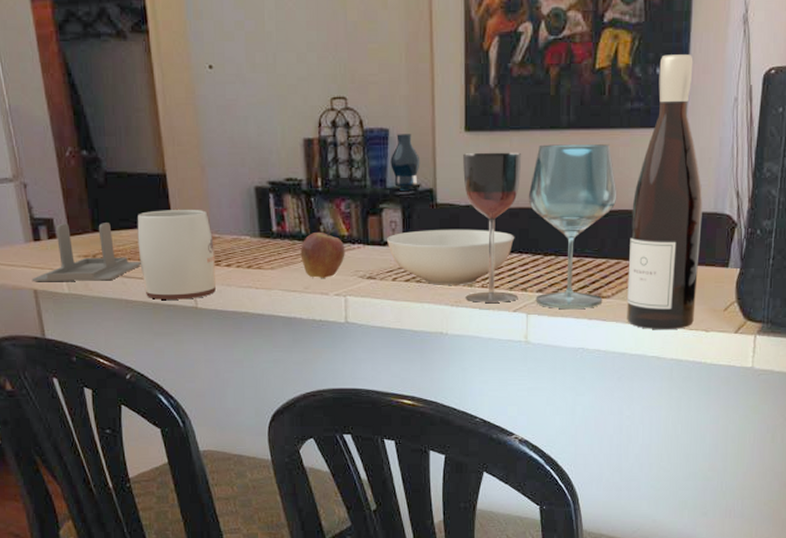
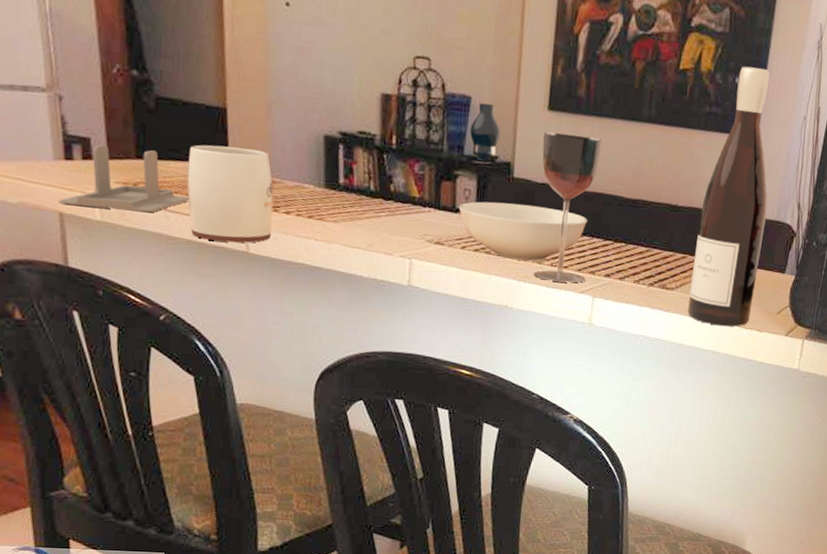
fruit: present [300,226,345,279] -> none [367,186,415,239]
wine glass: present [528,144,617,308] -> none [602,134,690,298]

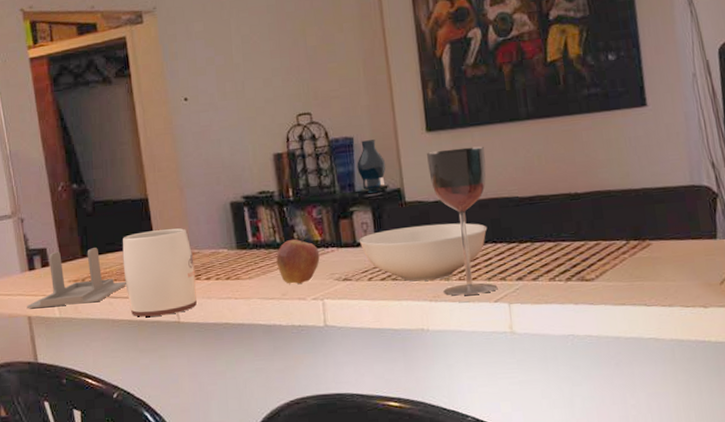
fruit: none [367,186,415,239] -> present [276,233,320,285]
bottle: present [688,66,770,327] -> none [603,39,689,310]

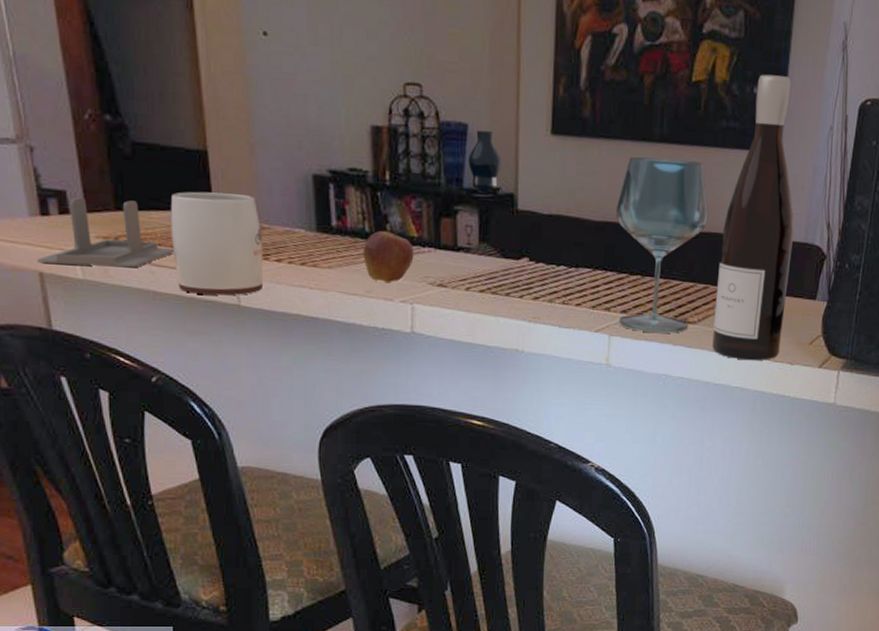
bowl: present [359,223,488,282] -> none [460,237,600,300]
wineglass: present [427,146,498,296] -> none [544,158,611,322]
wine glass: none [495,130,587,296] -> present [615,156,709,333]
bottle: none [603,39,689,310] -> present [712,74,794,361]

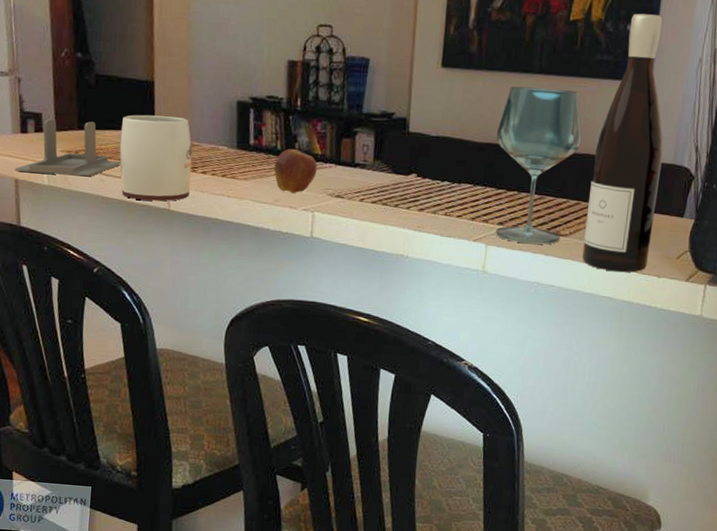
vase: present [468,130,502,195] -> none [368,64,397,119]

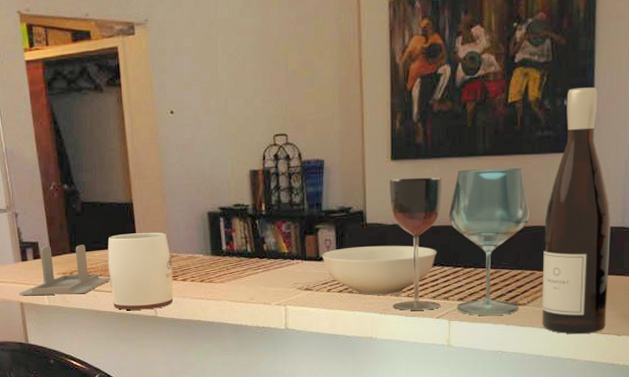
fruit: present [274,145,317,194] -> none [246,245,286,291]
bowl: none [357,156,481,211] -> present [322,245,437,295]
wineglass: none [428,87,494,232] -> present [390,177,443,310]

